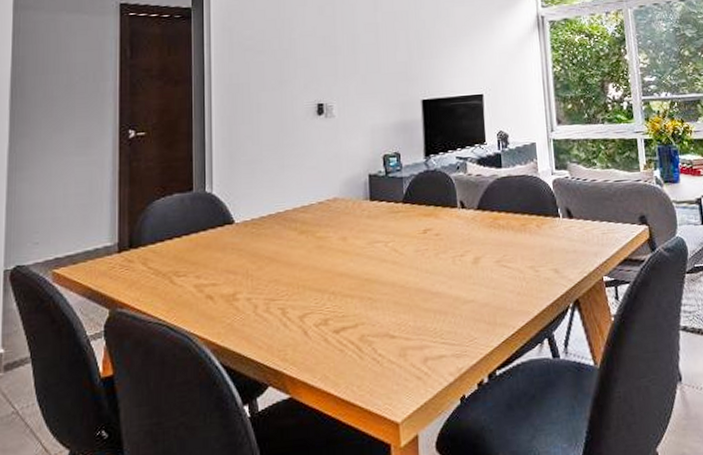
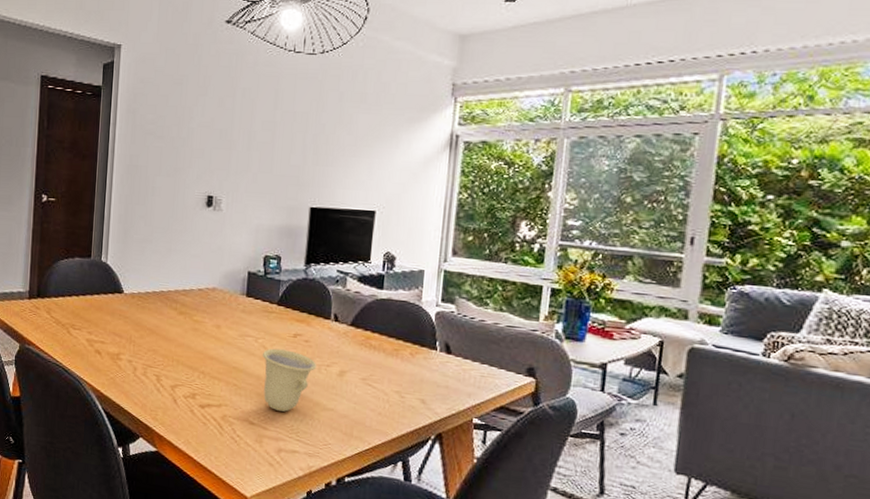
cup: none [394,248,450,316] -> present [262,348,316,412]

